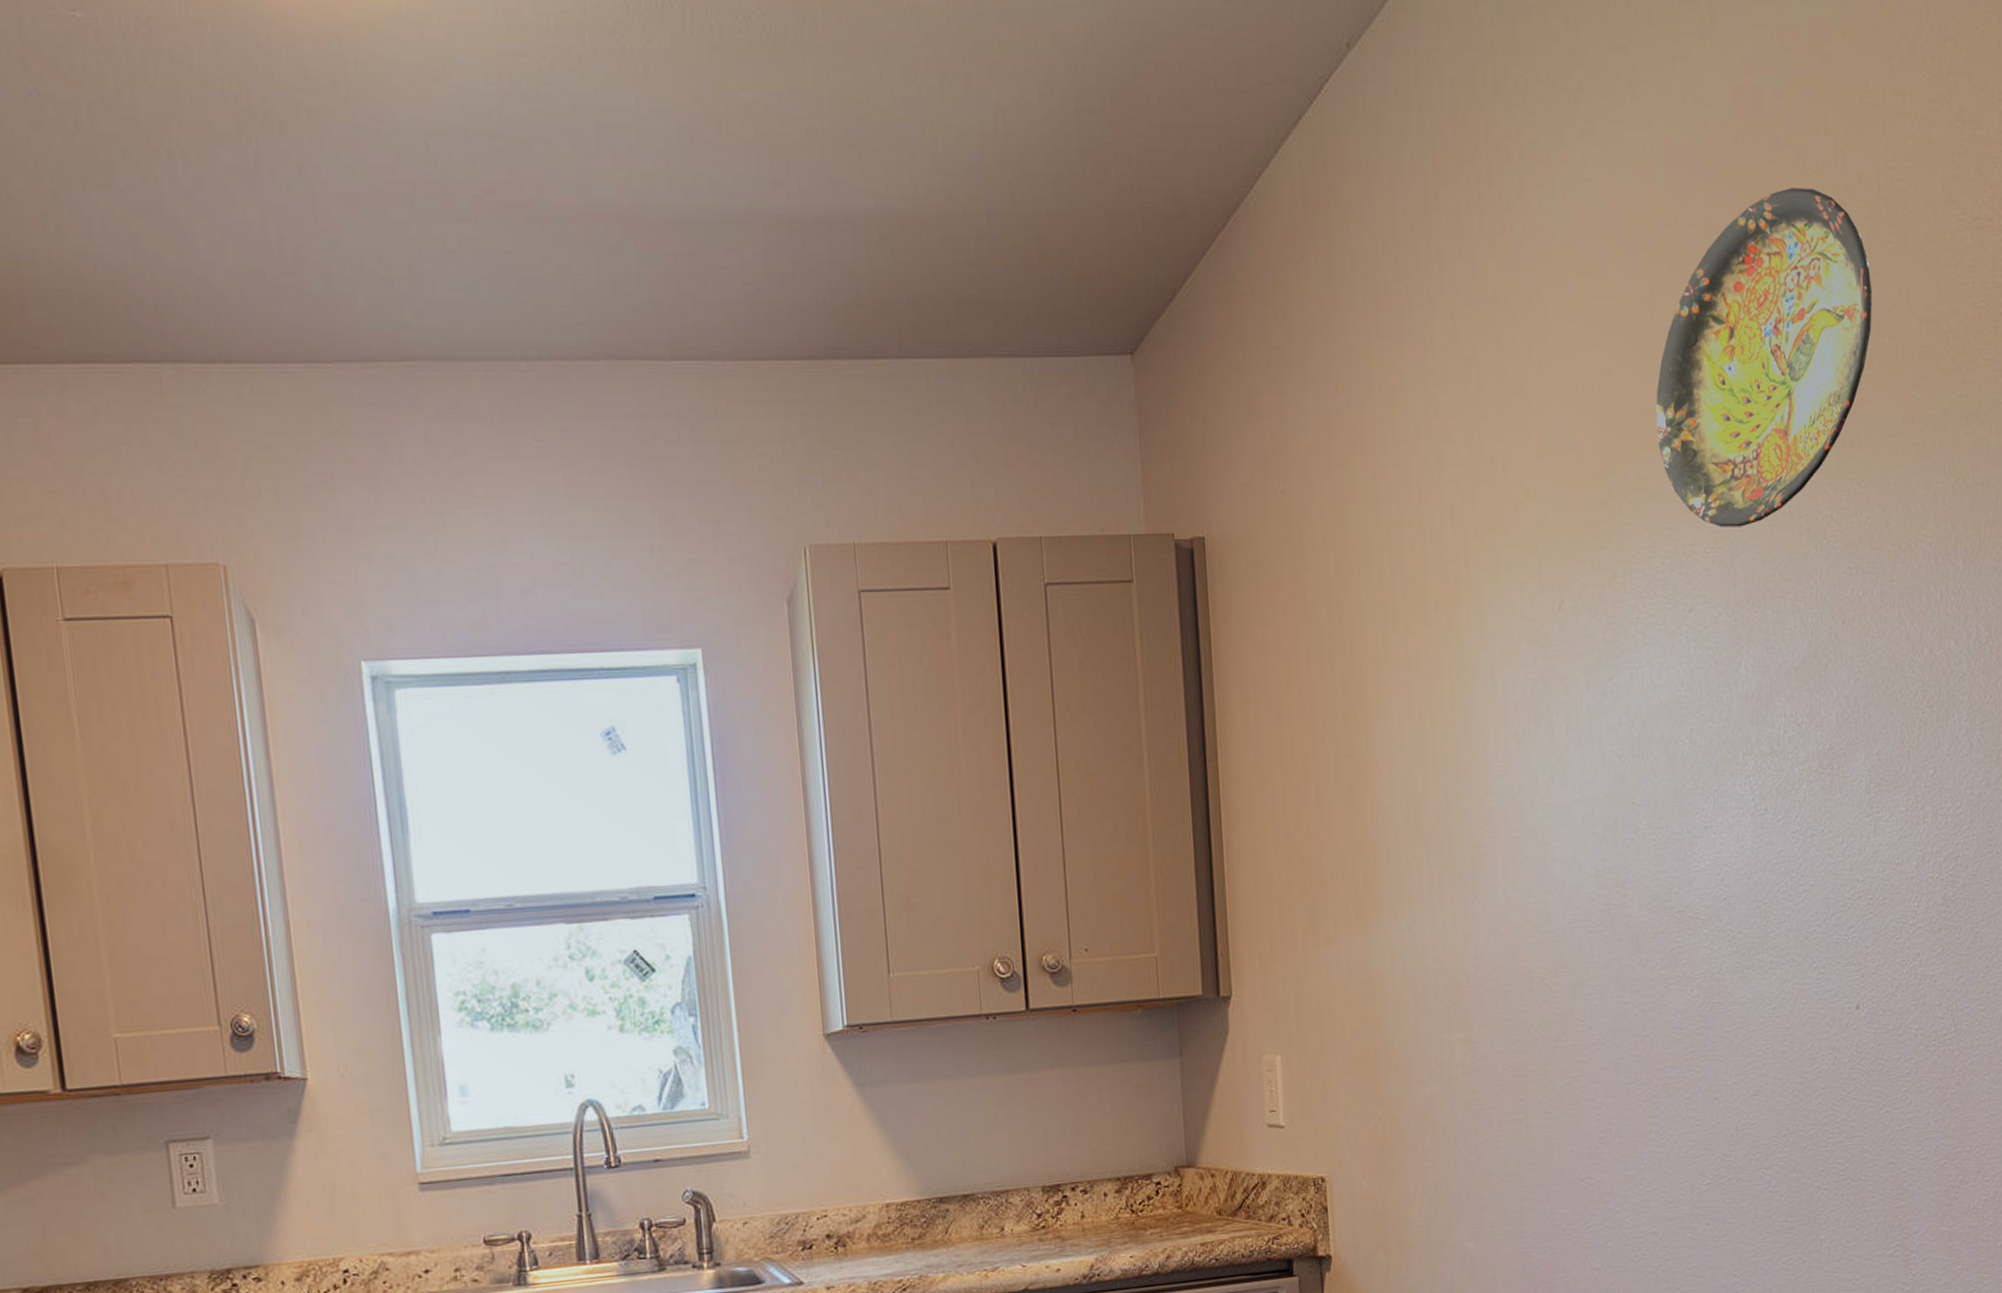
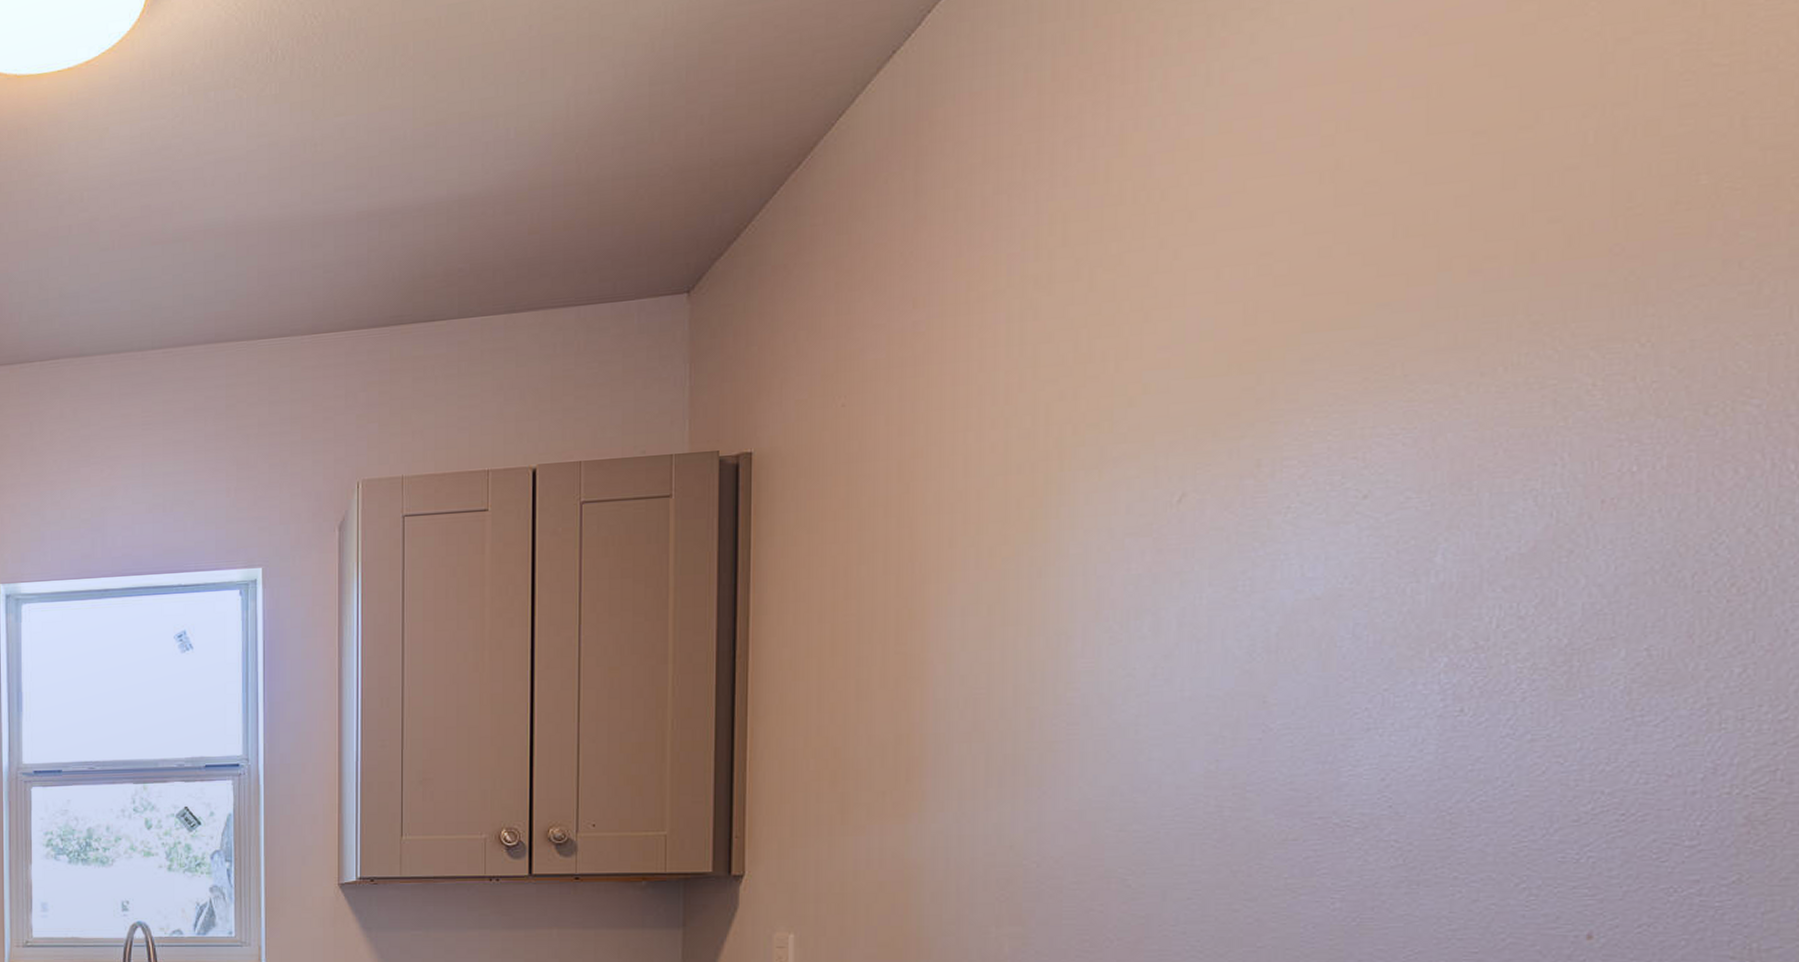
decorative plate: present [1656,188,1873,528] -> none [1332,21,1684,406]

